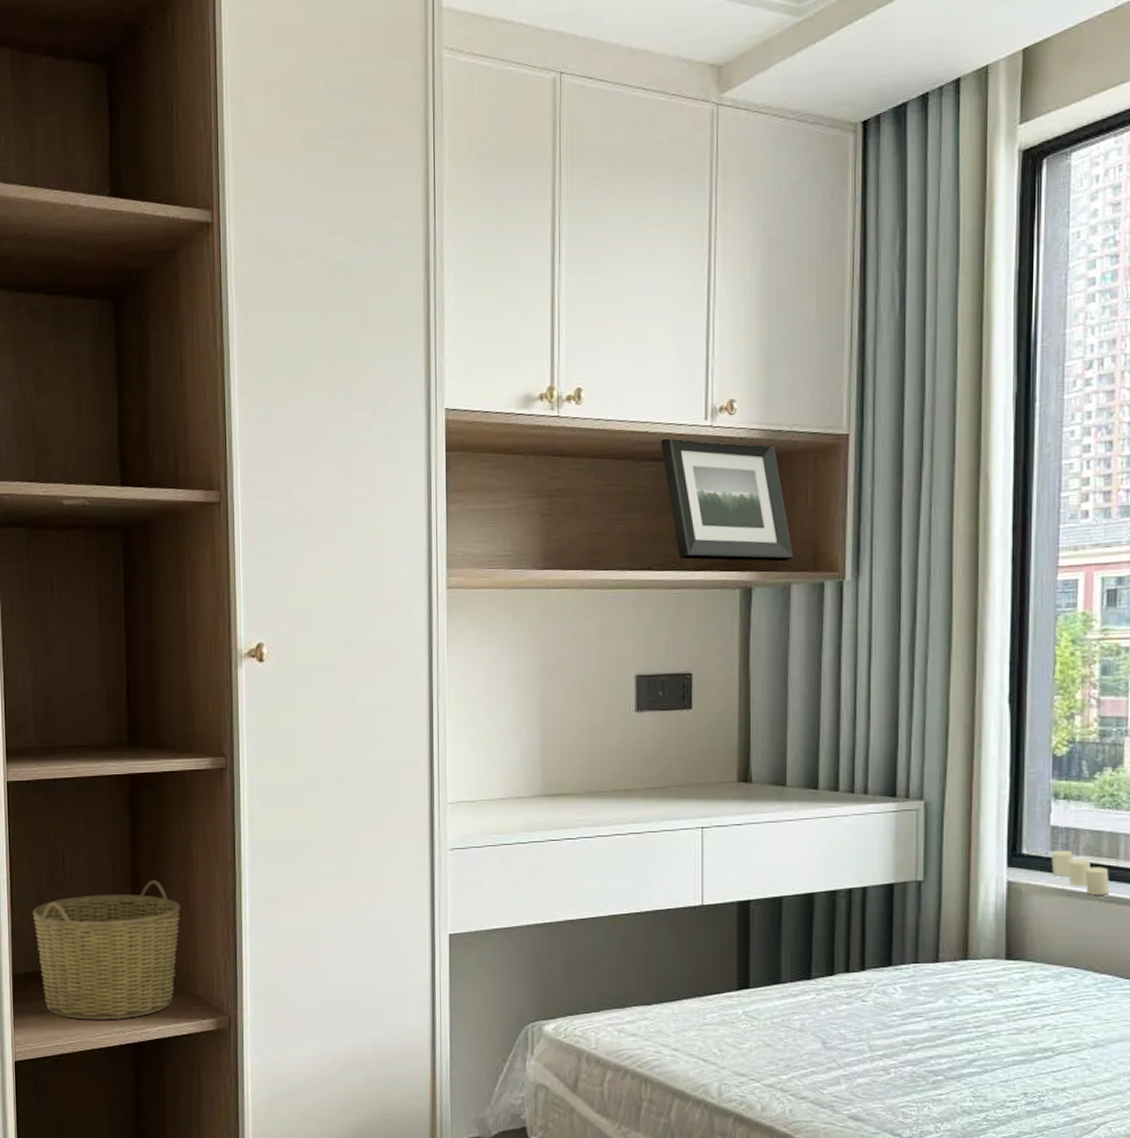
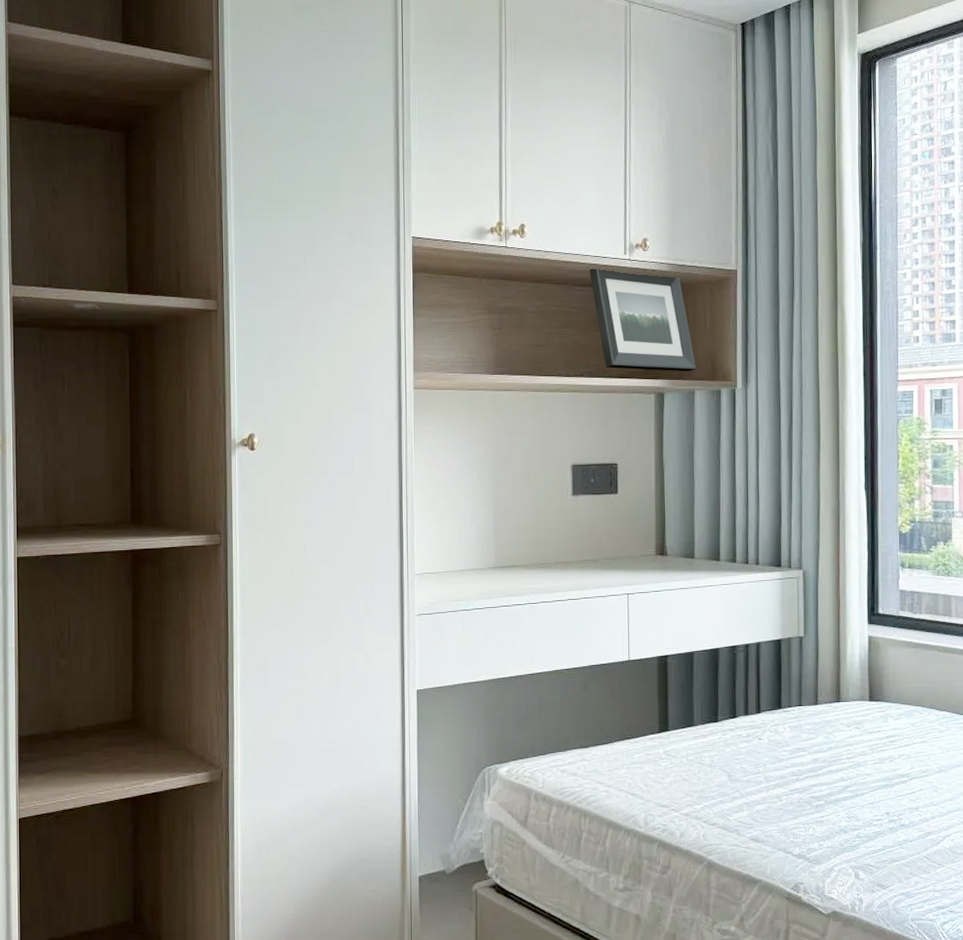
basket: present [32,879,181,1020] -> none [38,645,178,777]
candle: present [1051,850,1110,895] -> none [901,609,946,646]

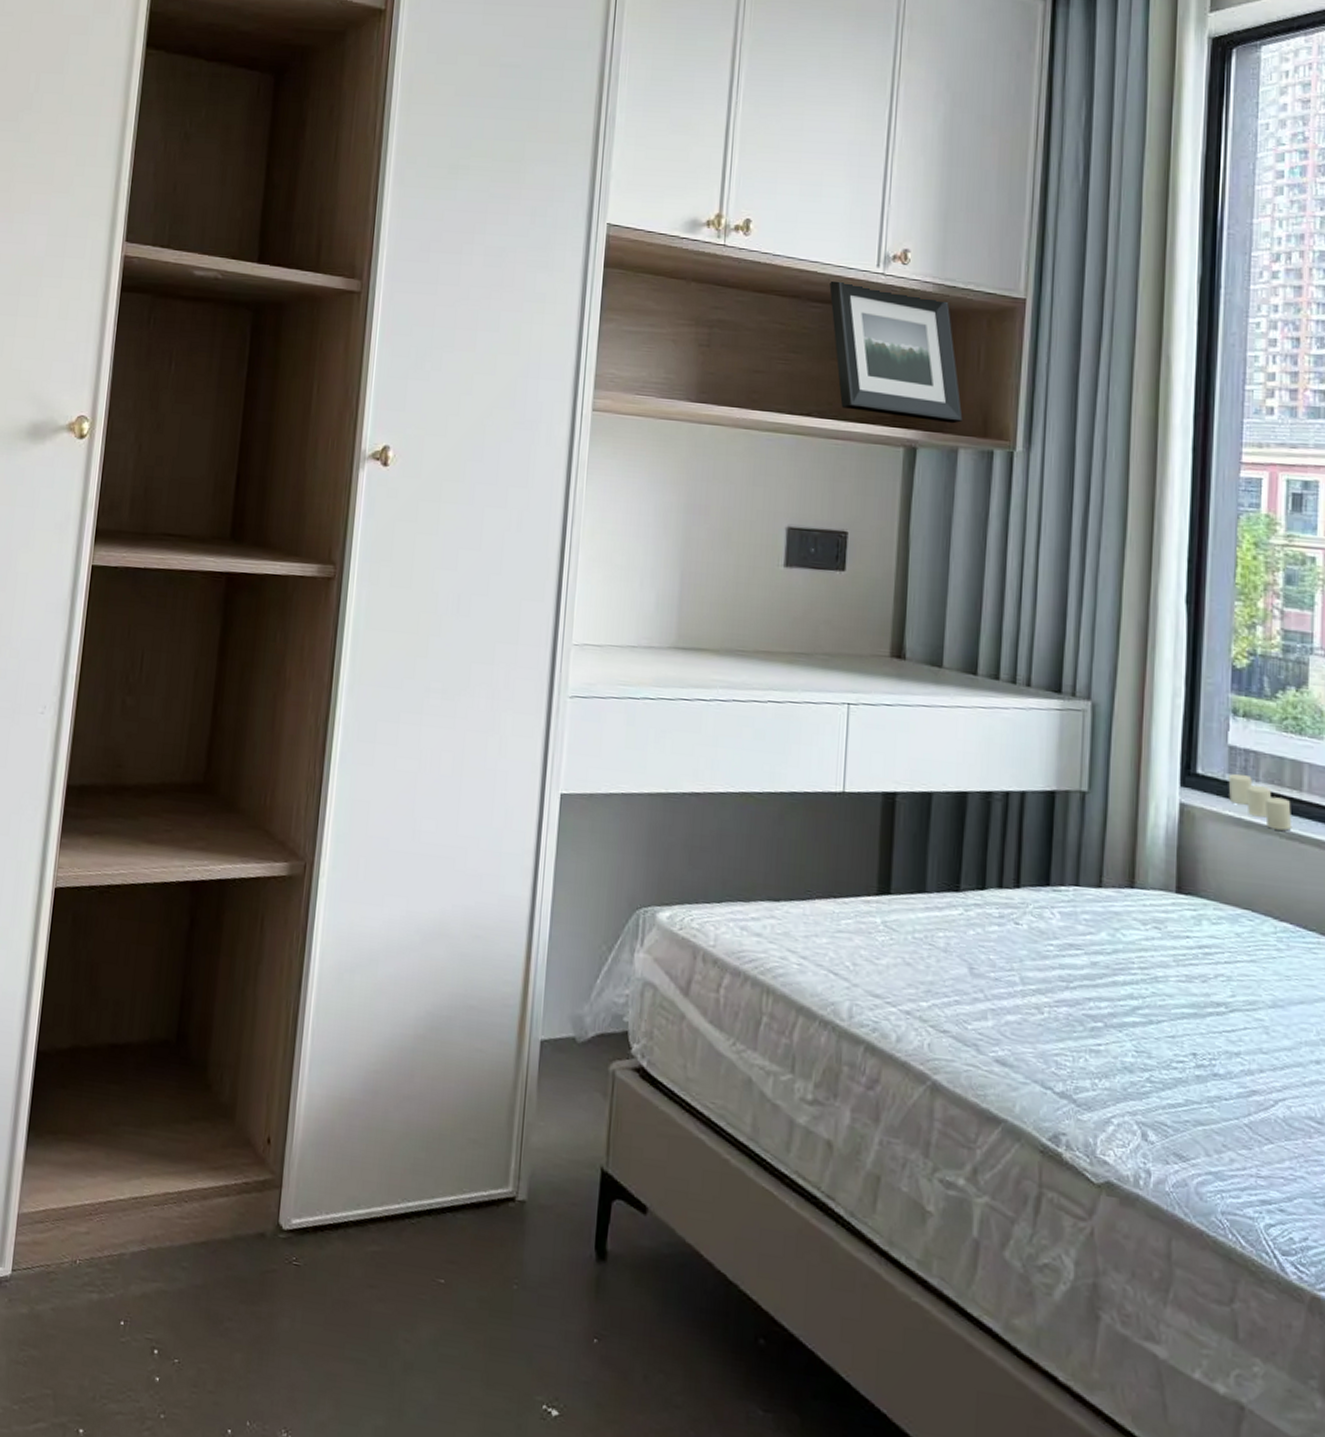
candle: none [901,609,946,646] -> present [1228,773,1292,831]

